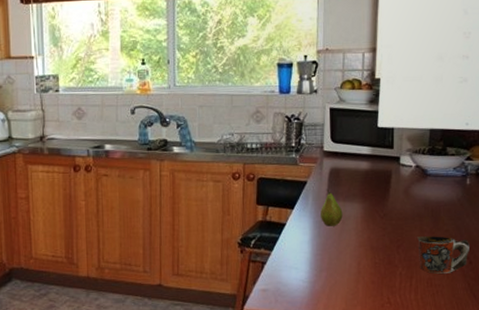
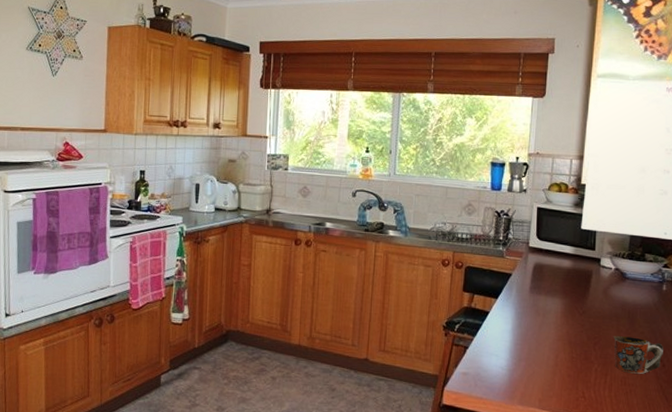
fruit: present [320,188,343,226] -> none [523,282,544,319]

